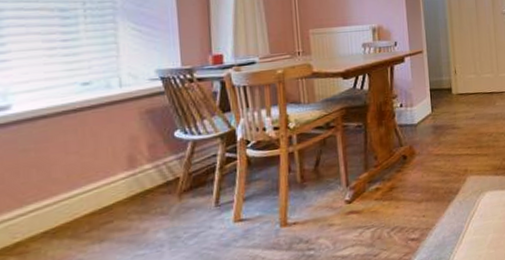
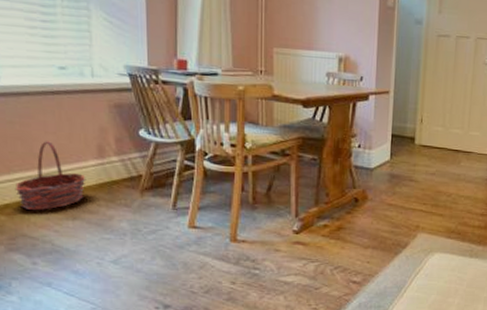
basket: none [28,162,115,244] -> present [14,141,86,210]

